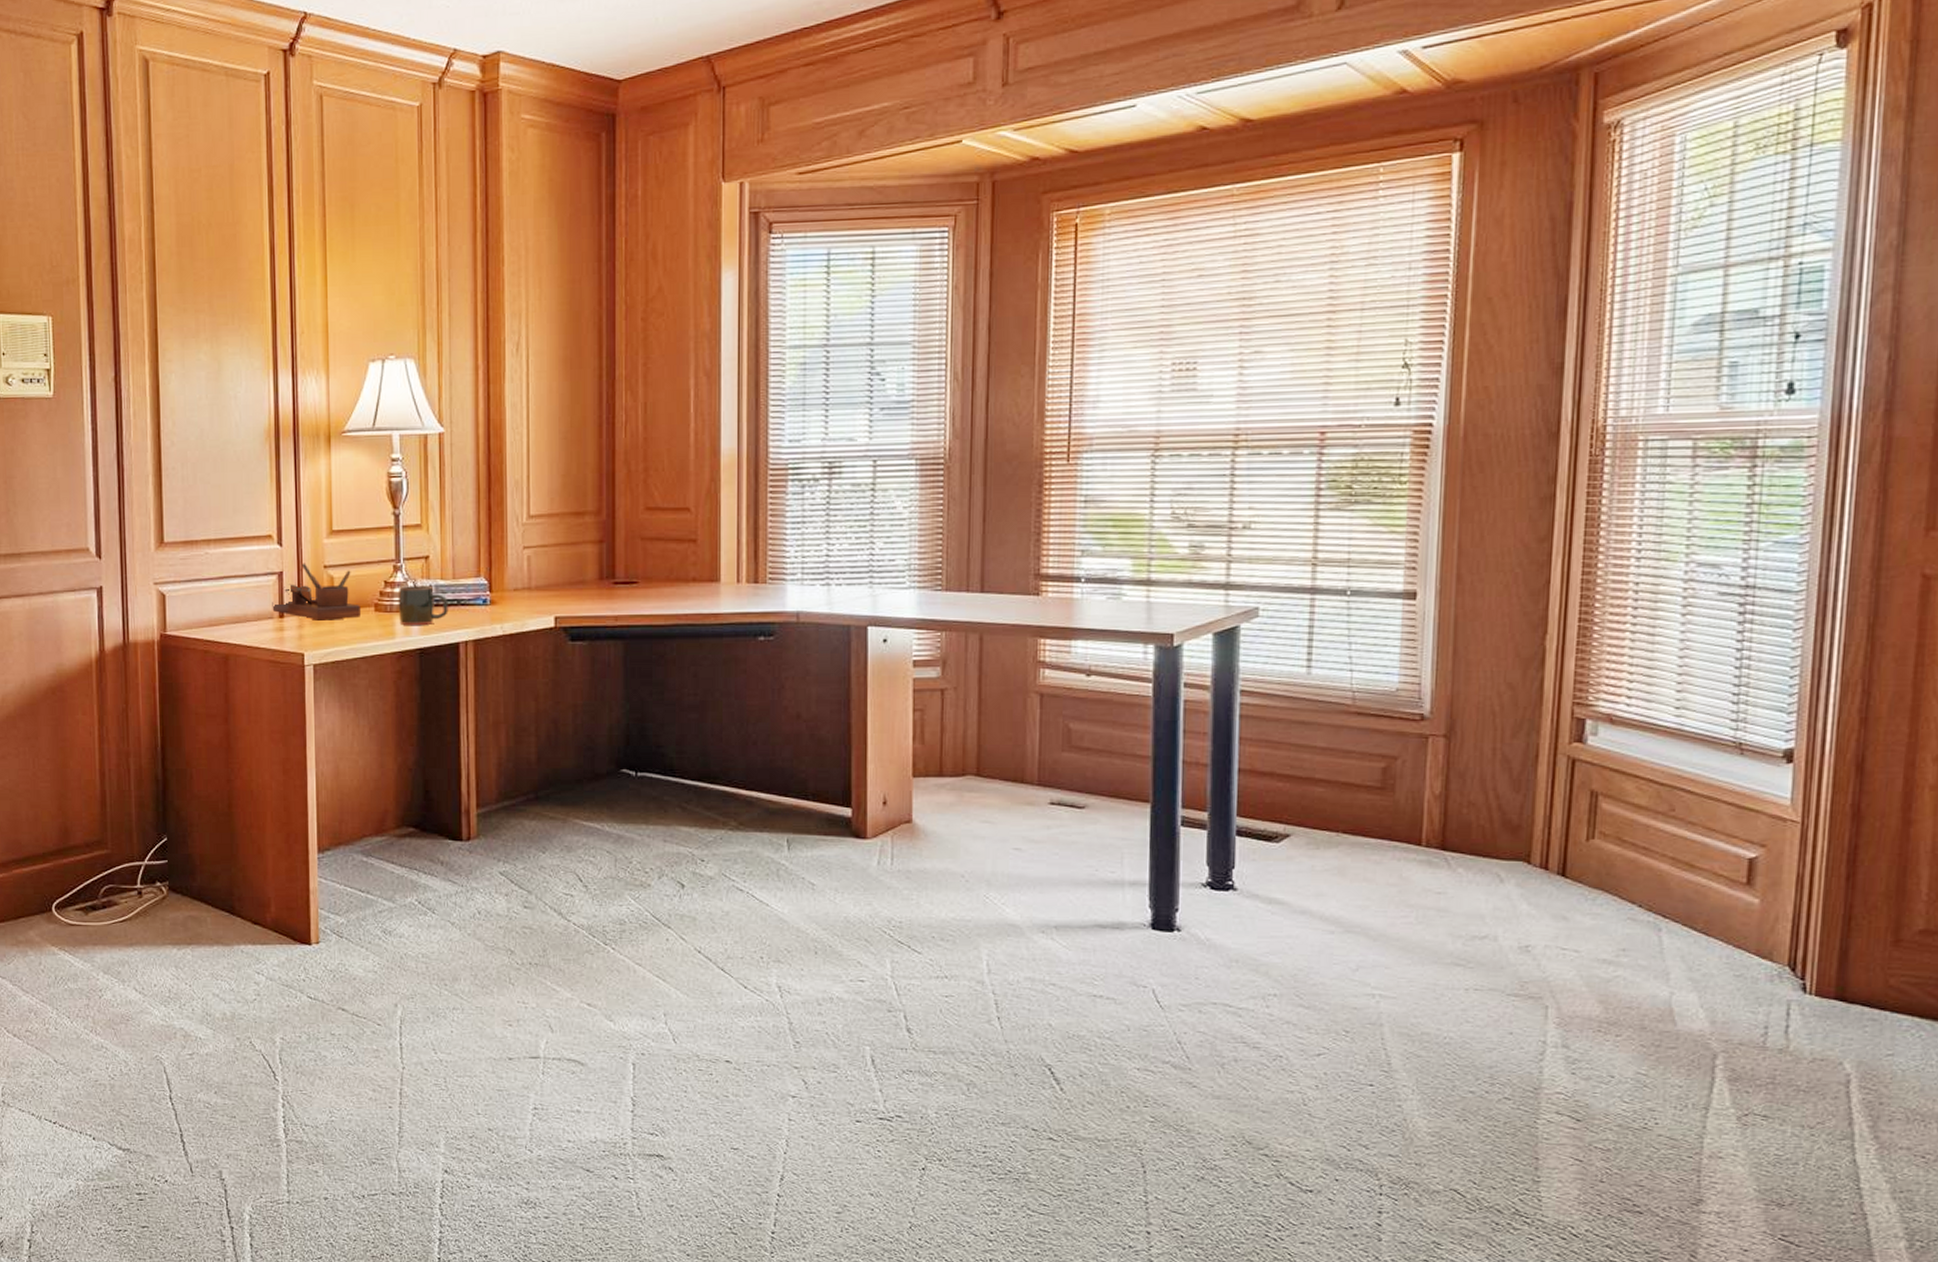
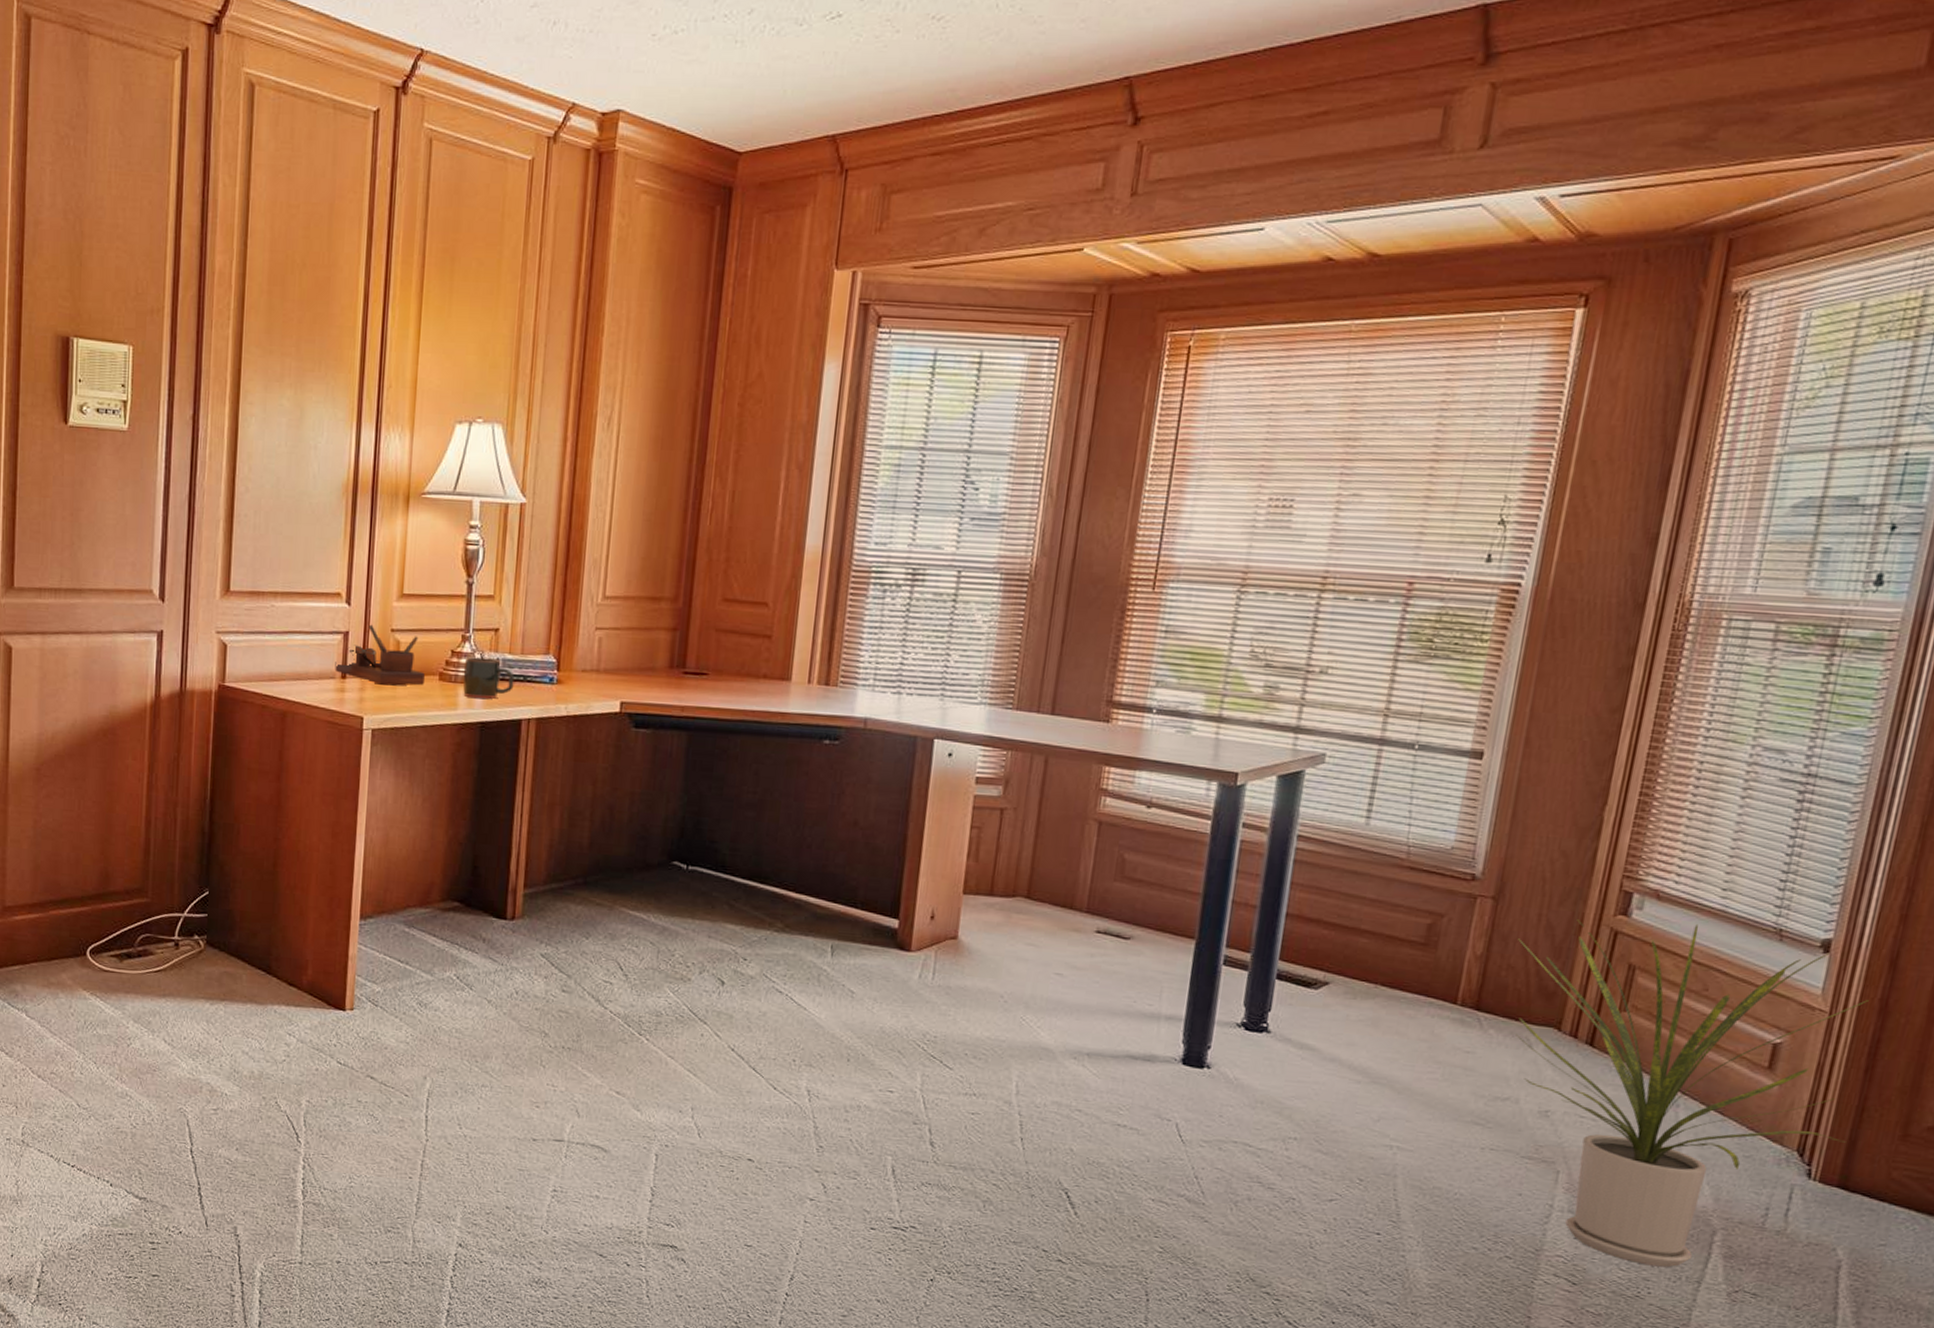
house plant: none [1474,744,1840,1096] -> present [1515,919,1869,1268]

